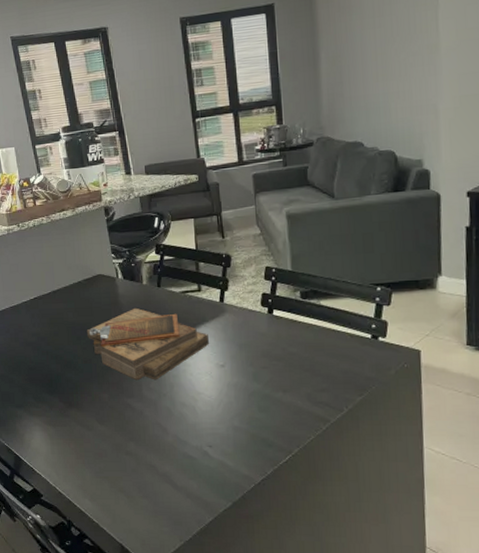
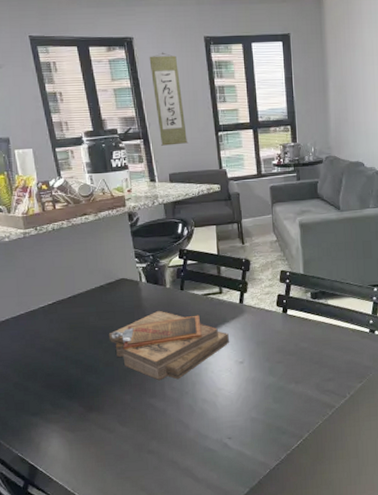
wall scroll: none [123,39,164,137] -> present [149,52,188,146]

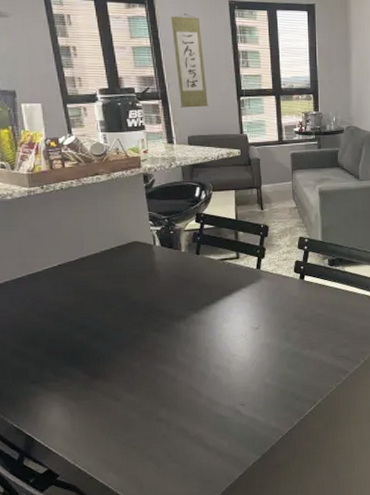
clipboard: present [108,310,230,381] -> none [118,274,246,347]

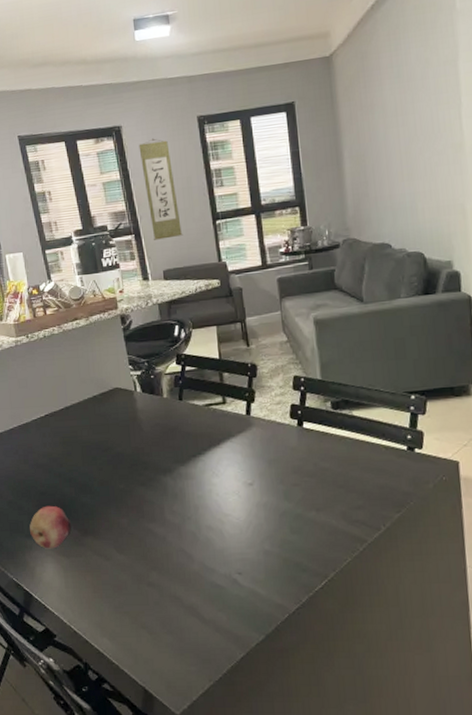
fruit: none [35,352,81,394] -> present [30,505,72,549]

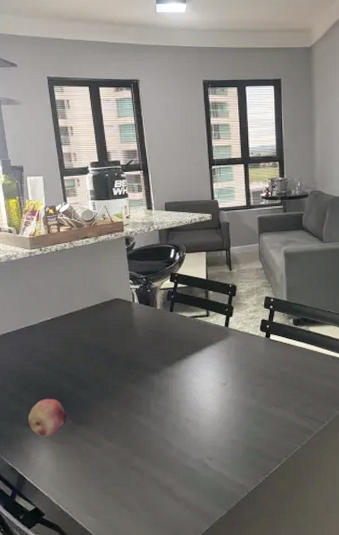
wall scroll: present [138,138,183,240] -> none [152,93,184,177]

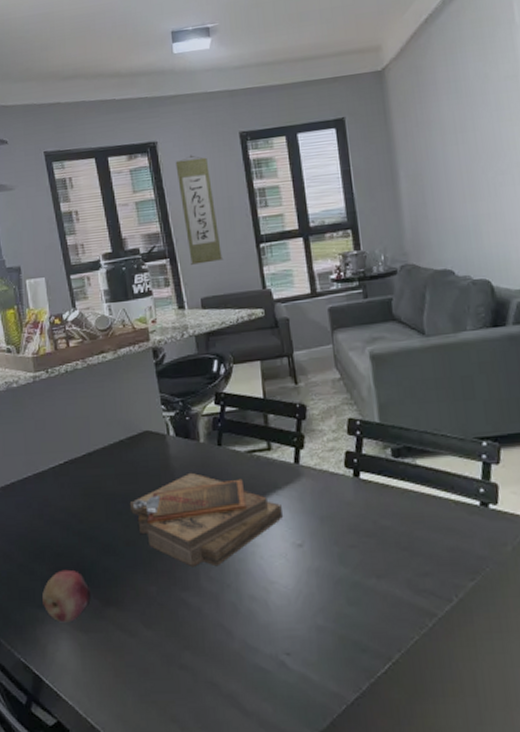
clipboard: none [100,330,215,398] -> present [129,472,284,568]
wall scroll: none [152,93,184,177] -> present [175,155,224,265]

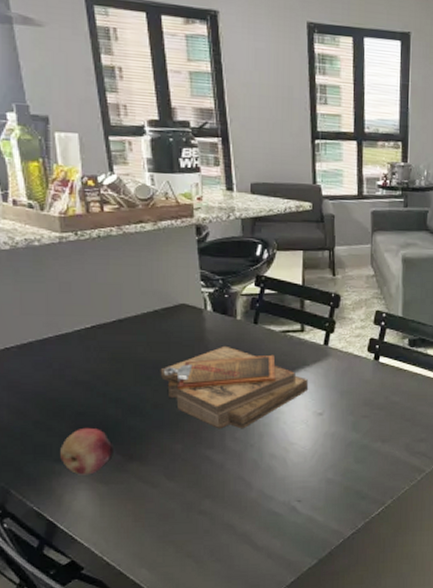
wall scroll: present [175,155,224,265] -> none [237,34,278,150]

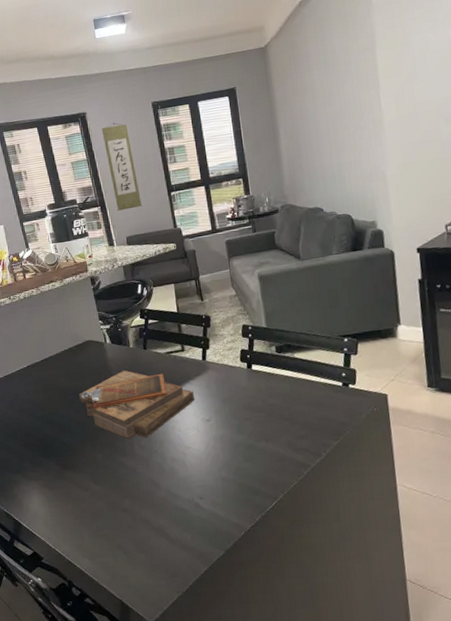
fruit: present [60,427,113,475] -> none [17,445,54,483]
wall scroll: none [237,34,278,150] -> present [101,122,143,211]

